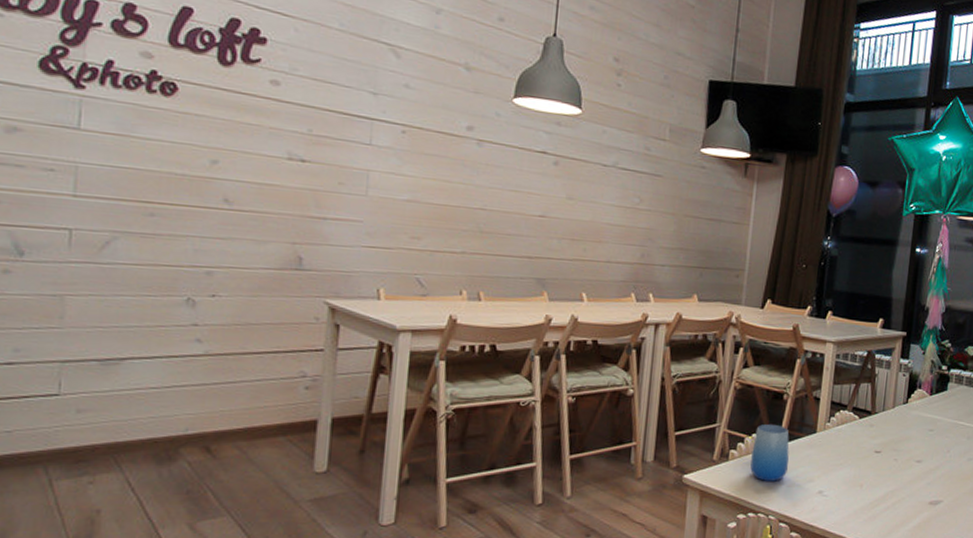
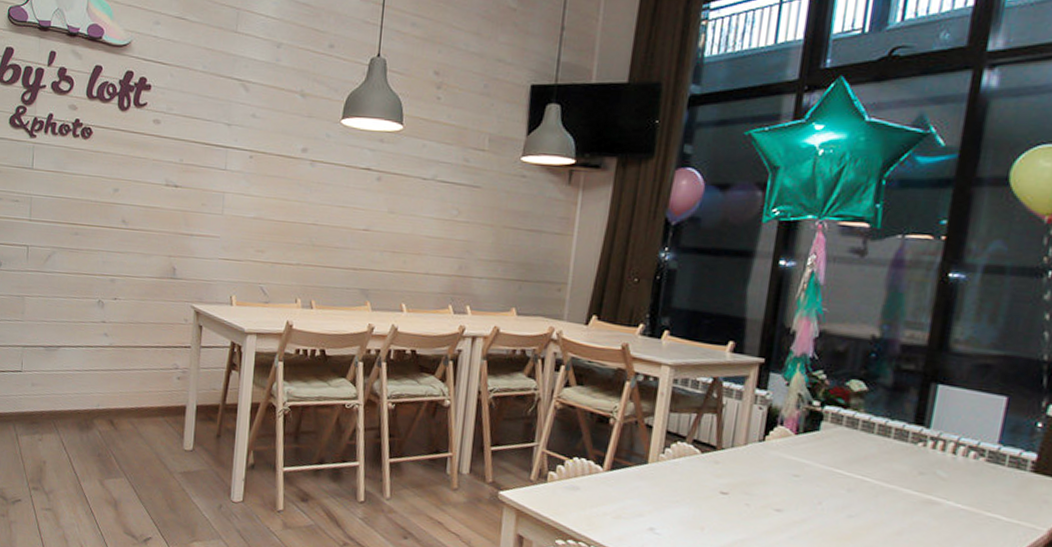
cup: present [750,423,790,482] -> none [570,448,616,511]

